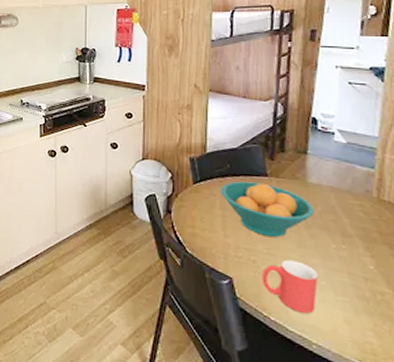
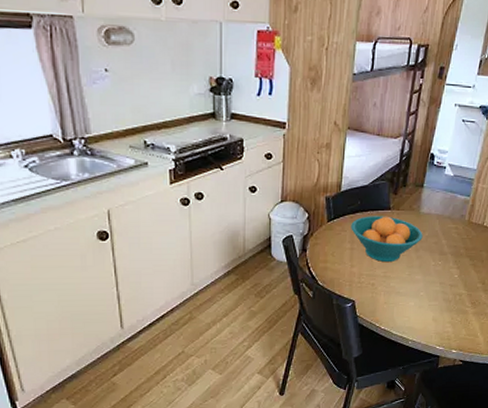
mug: present [261,260,318,314] -> none [377,279,419,319]

